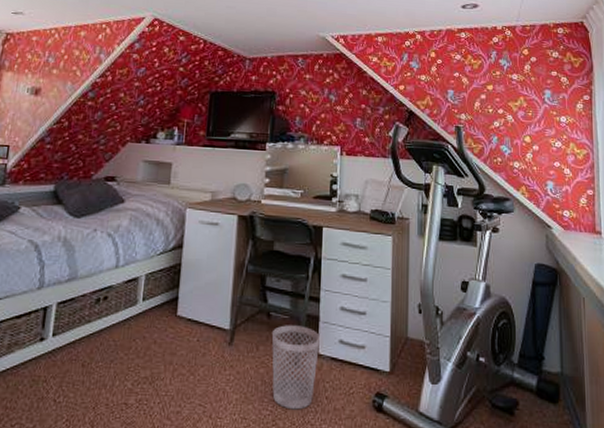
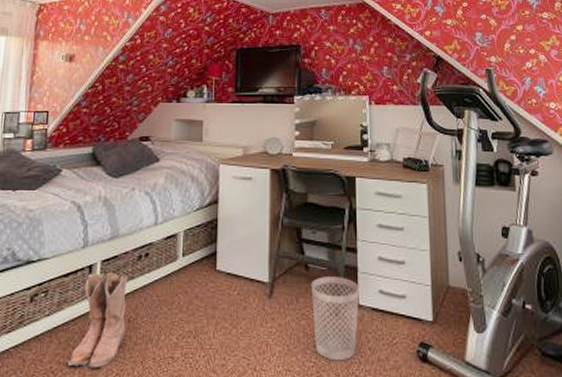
boots: none [14,315,85,414] -> present [67,273,129,369]

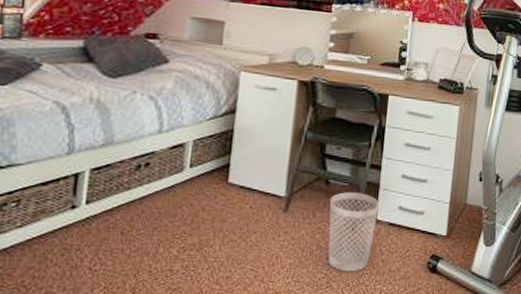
boots: present [67,273,129,369] -> none [43,182,124,282]

